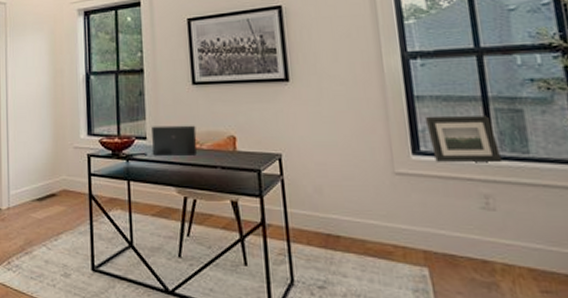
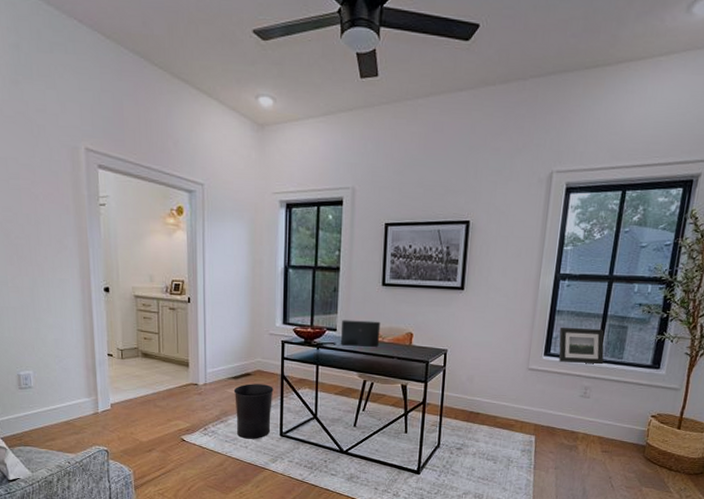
waste bin: none [38,206,82,275] -> present [233,383,274,439]

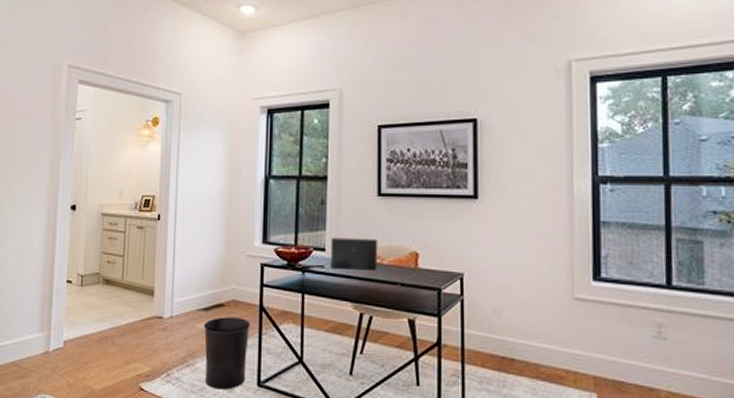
picture frame: present [558,327,605,365] -> none [608,242,678,293]

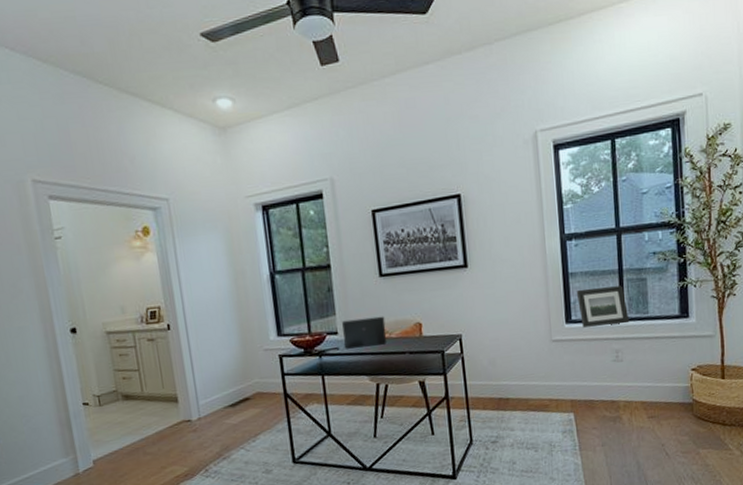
waste bin: present [203,317,251,390] -> none [232,407,281,474]
picture frame: none [608,242,678,293] -> present [576,286,630,328]

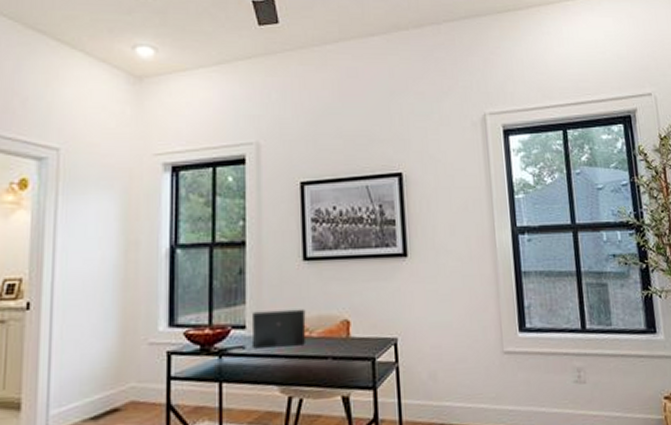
picture frame: present [576,286,630,328] -> none [530,290,592,338]

